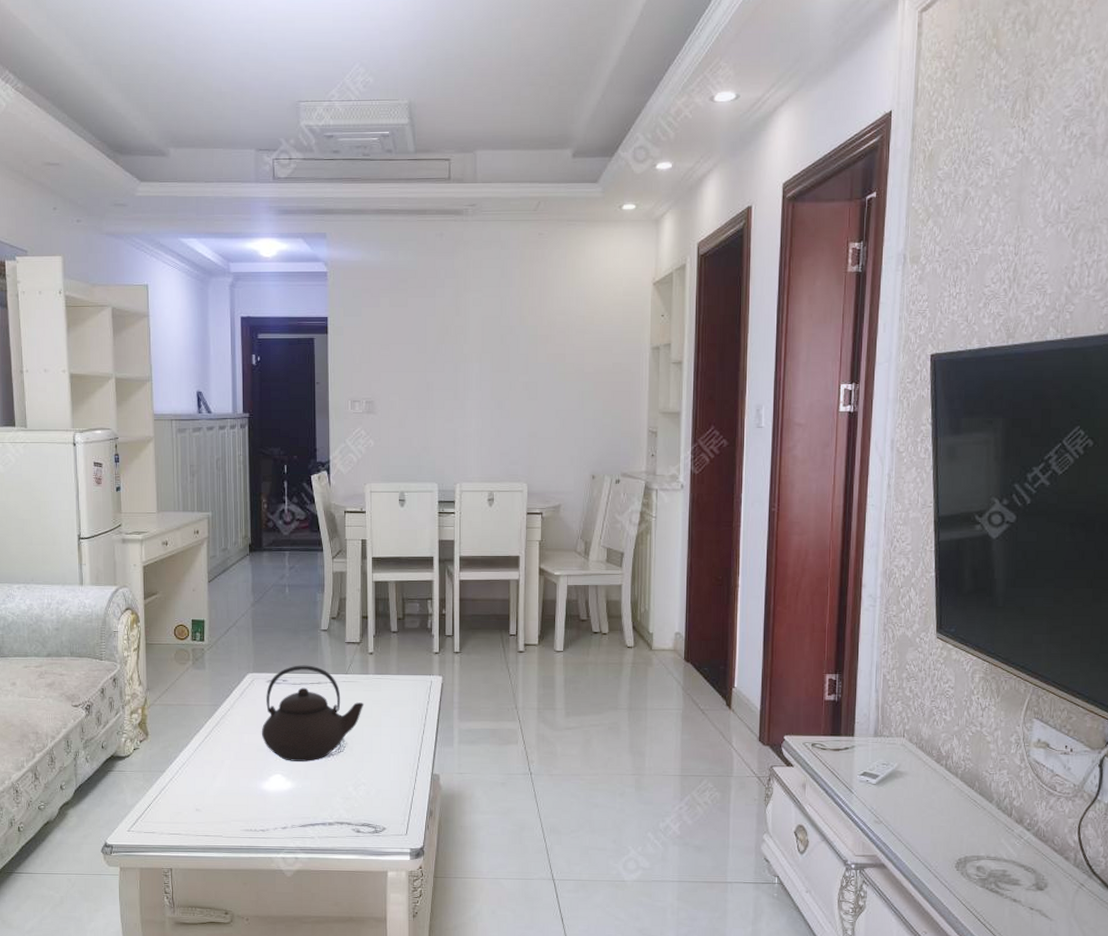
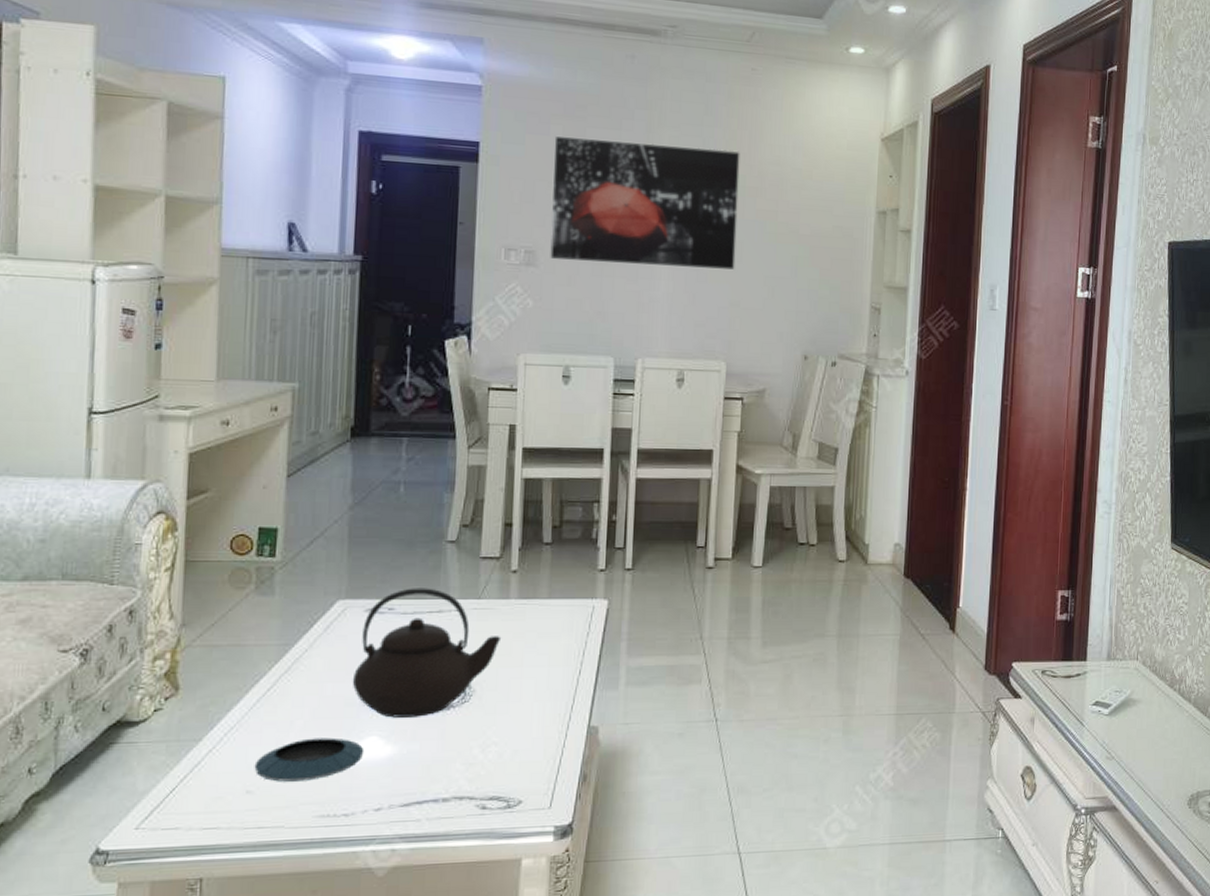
saucer: none [200,774,273,804] -> present [254,737,364,782]
wall art: none [384,305,532,406] -> present [550,136,740,270]

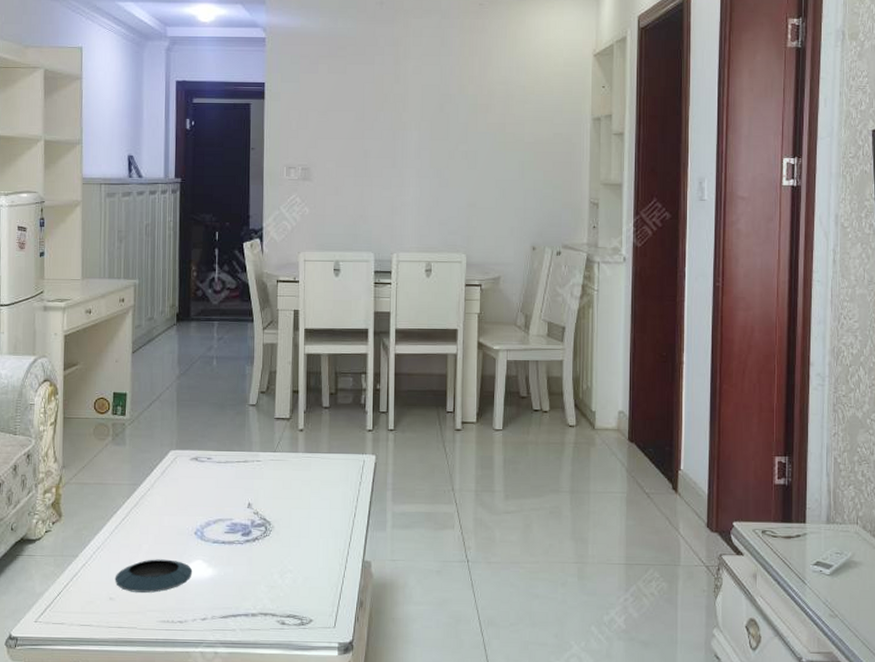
teapot: present [352,588,502,718] -> none [182,442,293,546]
wall art: present [550,136,740,270] -> none [320,73,472,175]

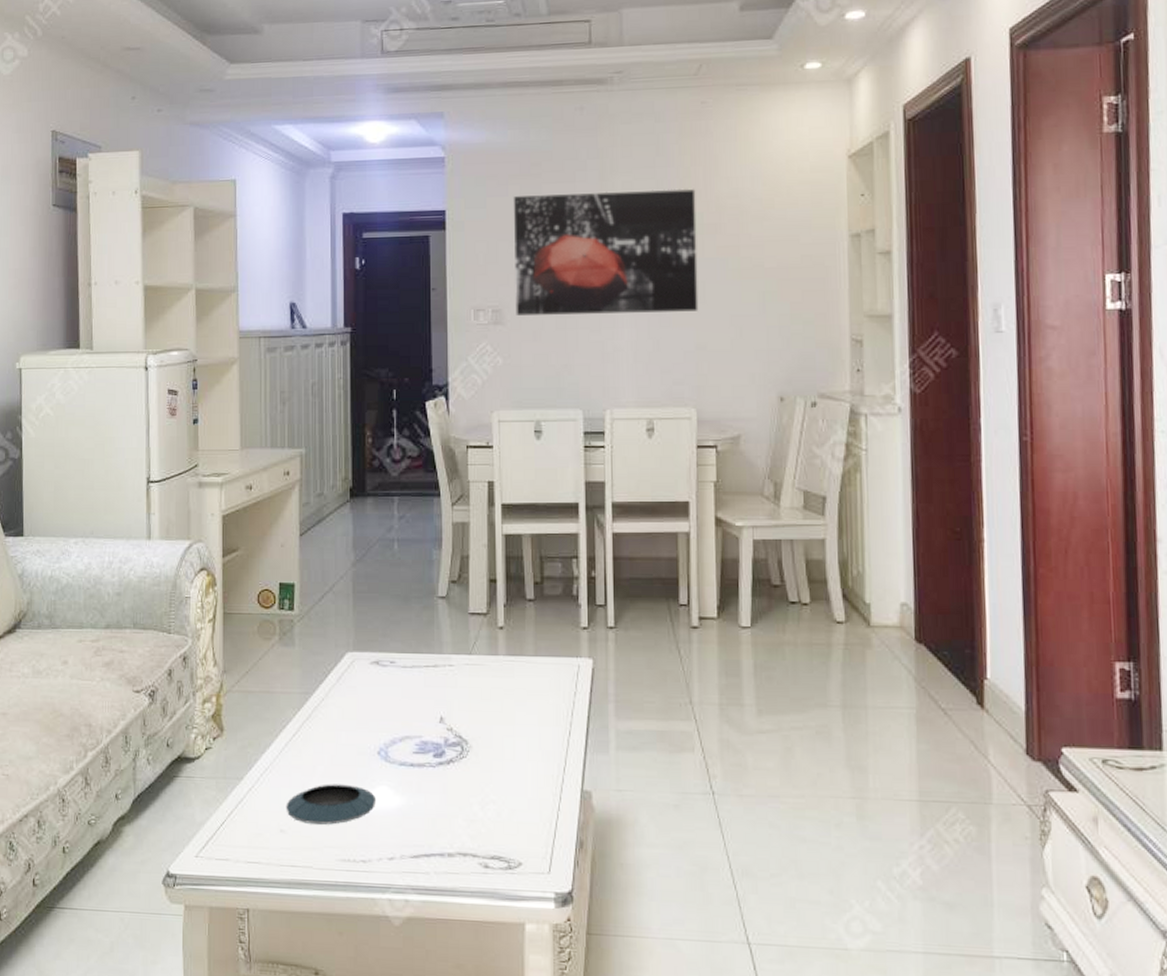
wall art: none [320,73,472,175] -> present [513,188,699,315]

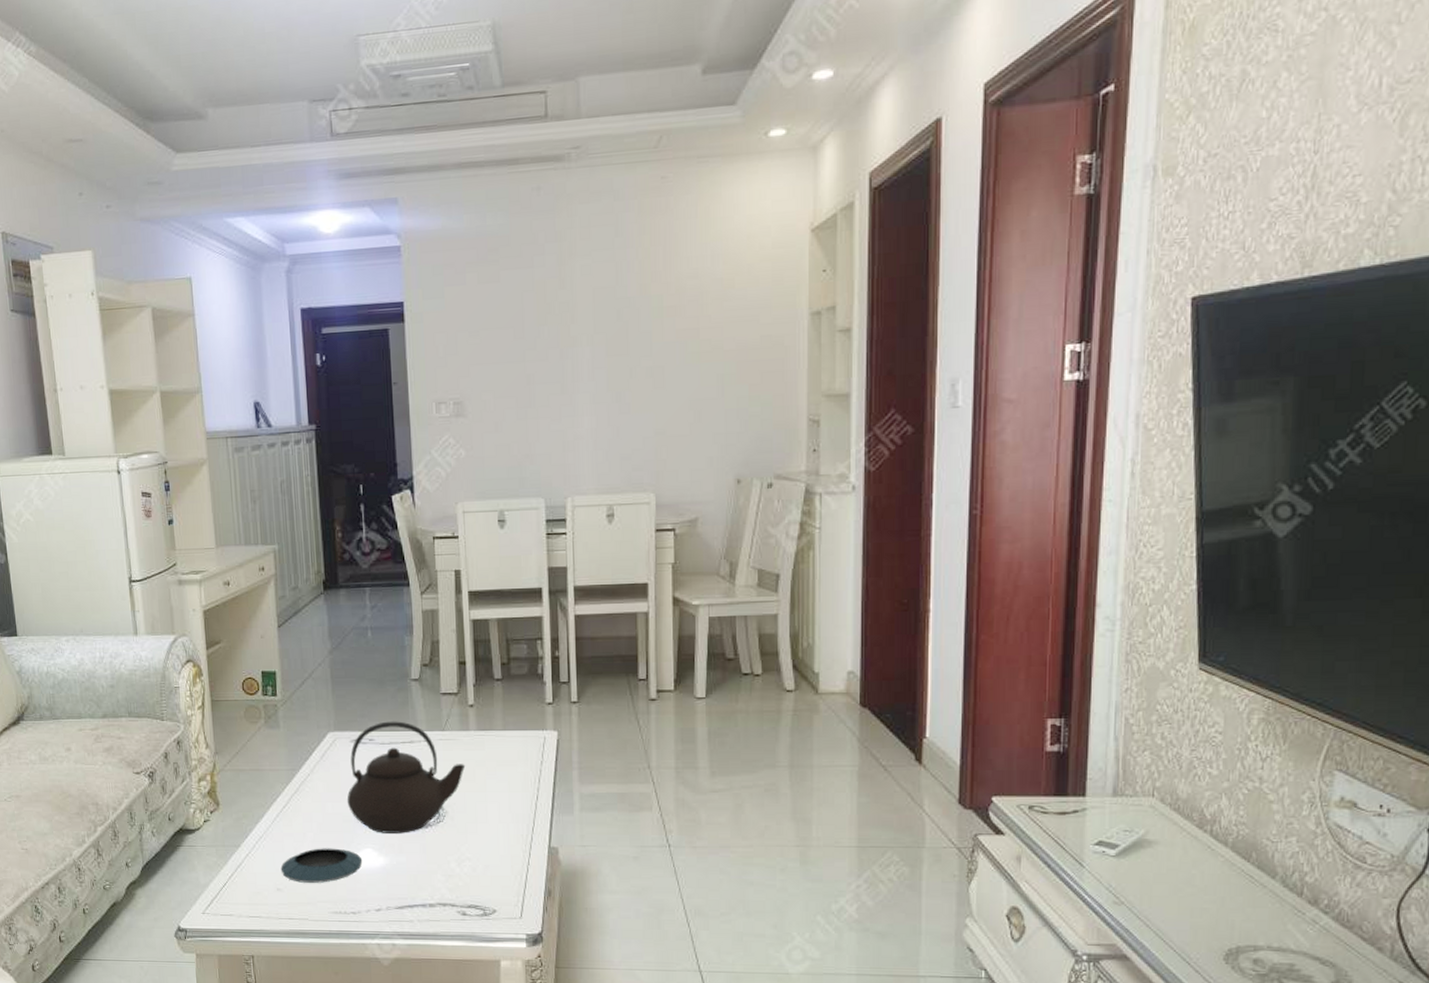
teapot: none [362,642,493,770] -> present [347,721,466,833]
wall art: present [513,188,699,315] -> none [471,270,658,407]

